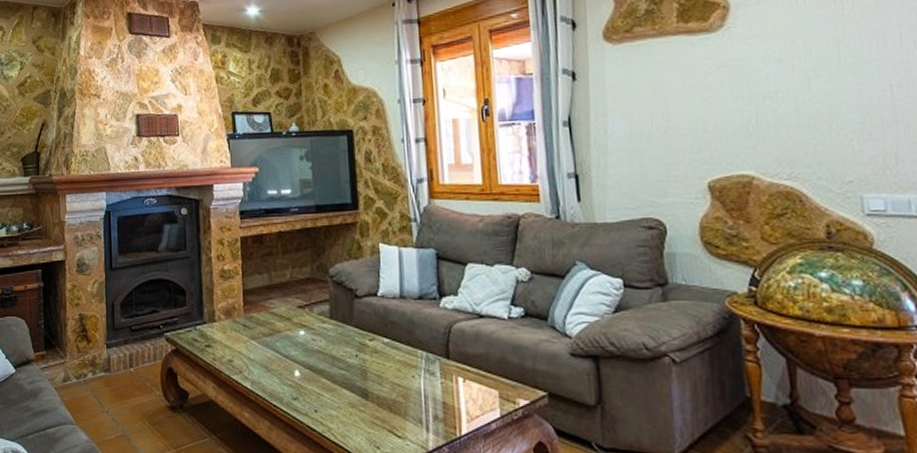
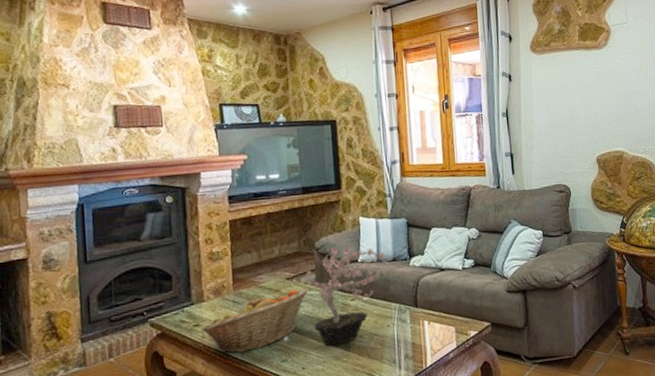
fruit basket: none [212,319,321,383] -> present [201,289,308,354]
potted plant: none [318,275,412,391] -> present [305,246,387,346]

